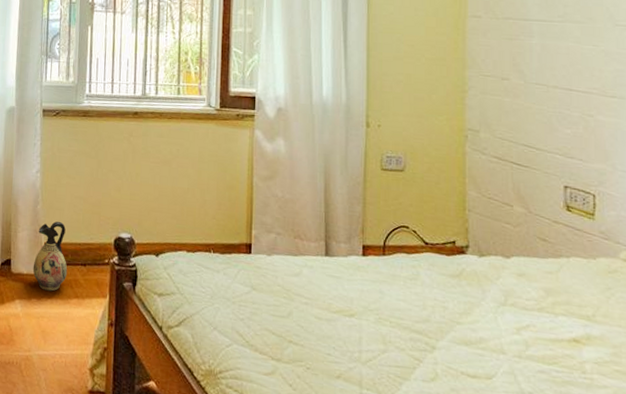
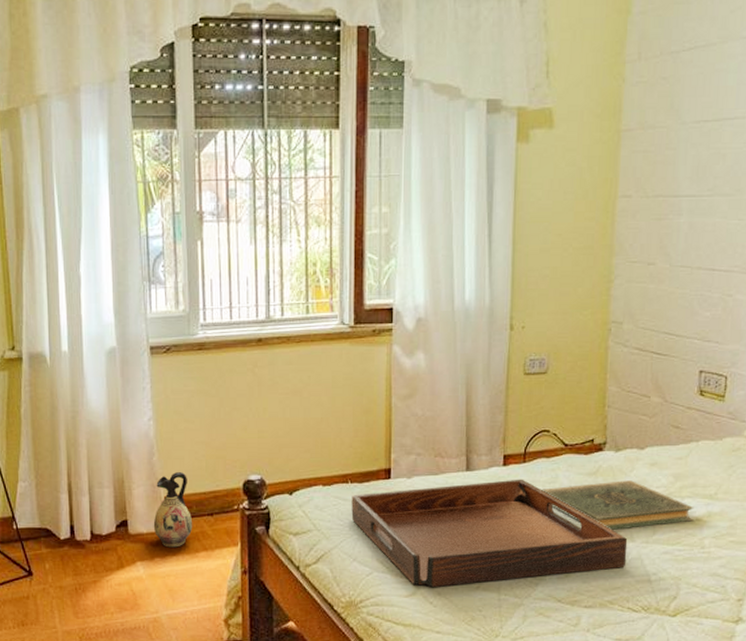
serving tray: none [213,264,498,381] -> present [351,479,628,588]
book: none [402,284,570,342] -> present [541,480,694,530]

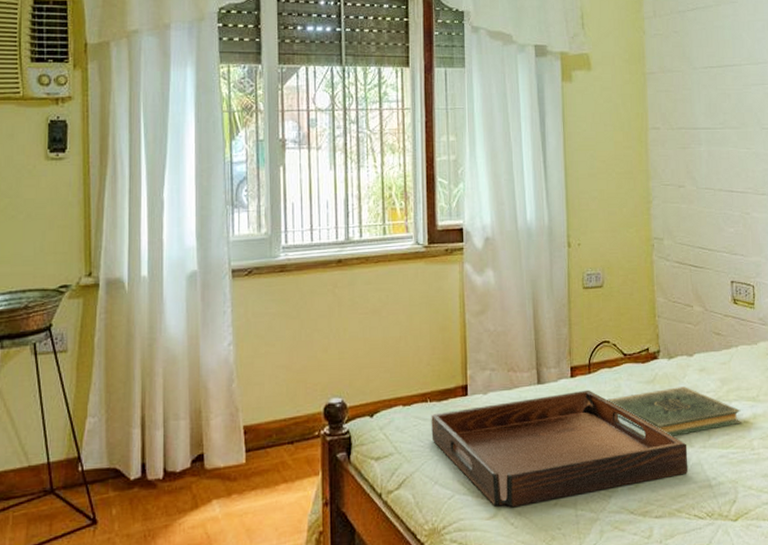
ceramic jug: present [153,472,193,548] -> none [231,399,273,482]

